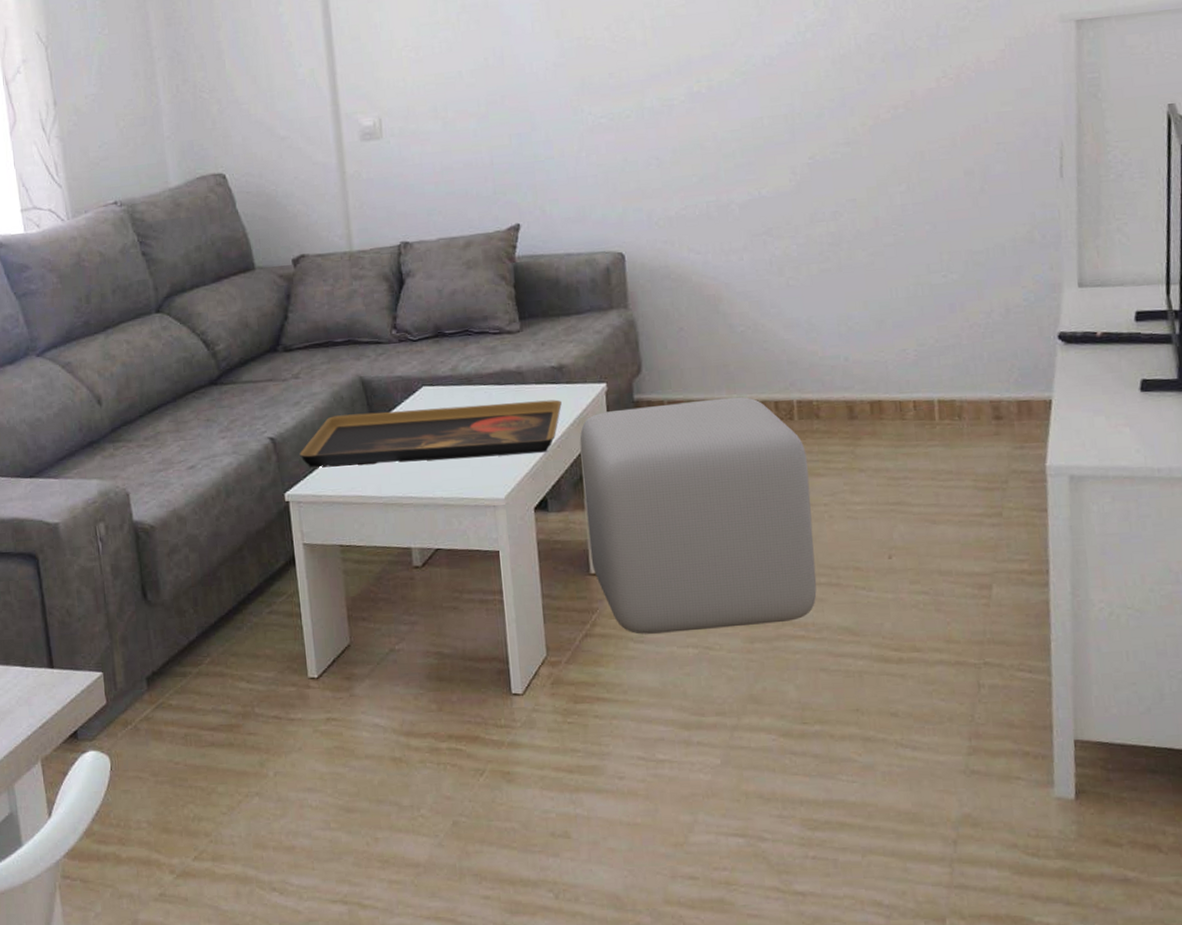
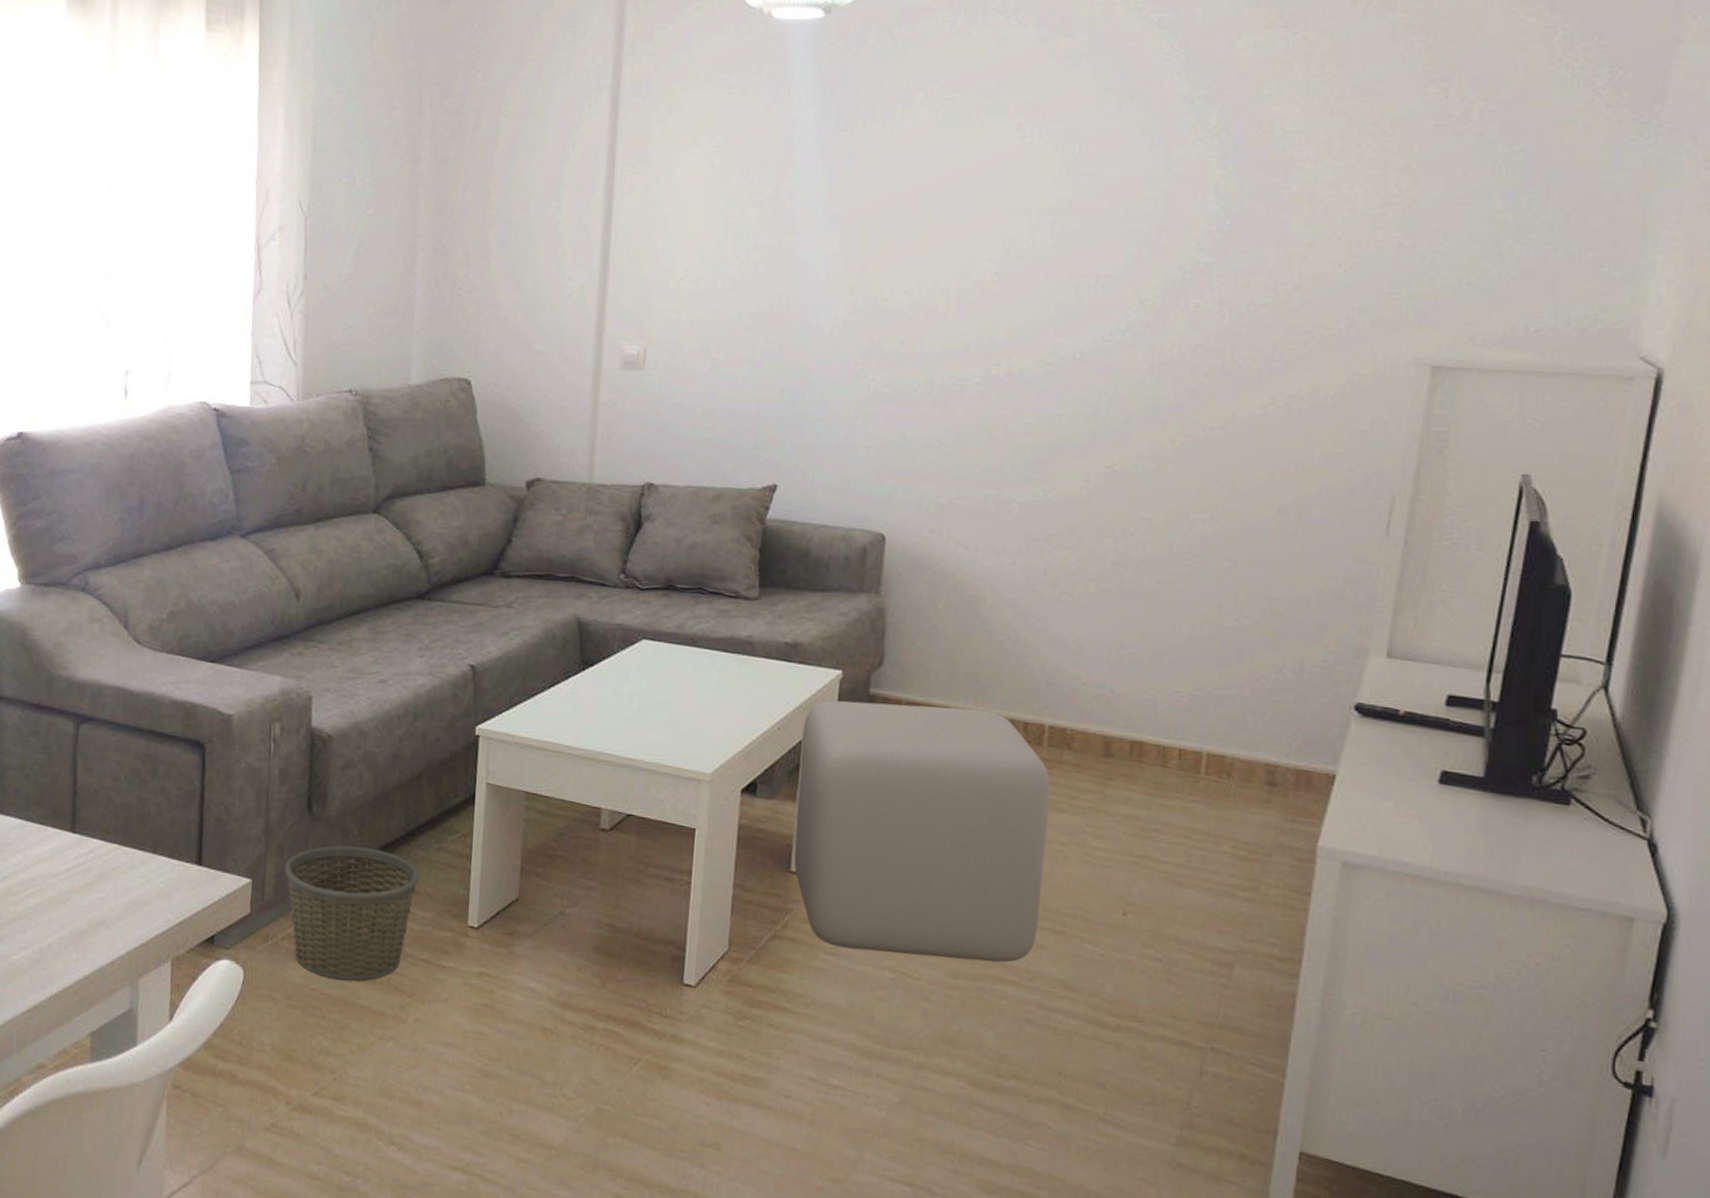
basket: none [130,622,257,750] -> present [284,845,419,981]
decorative tray: present [298,399,562,468] -> none [498,654,790,734]

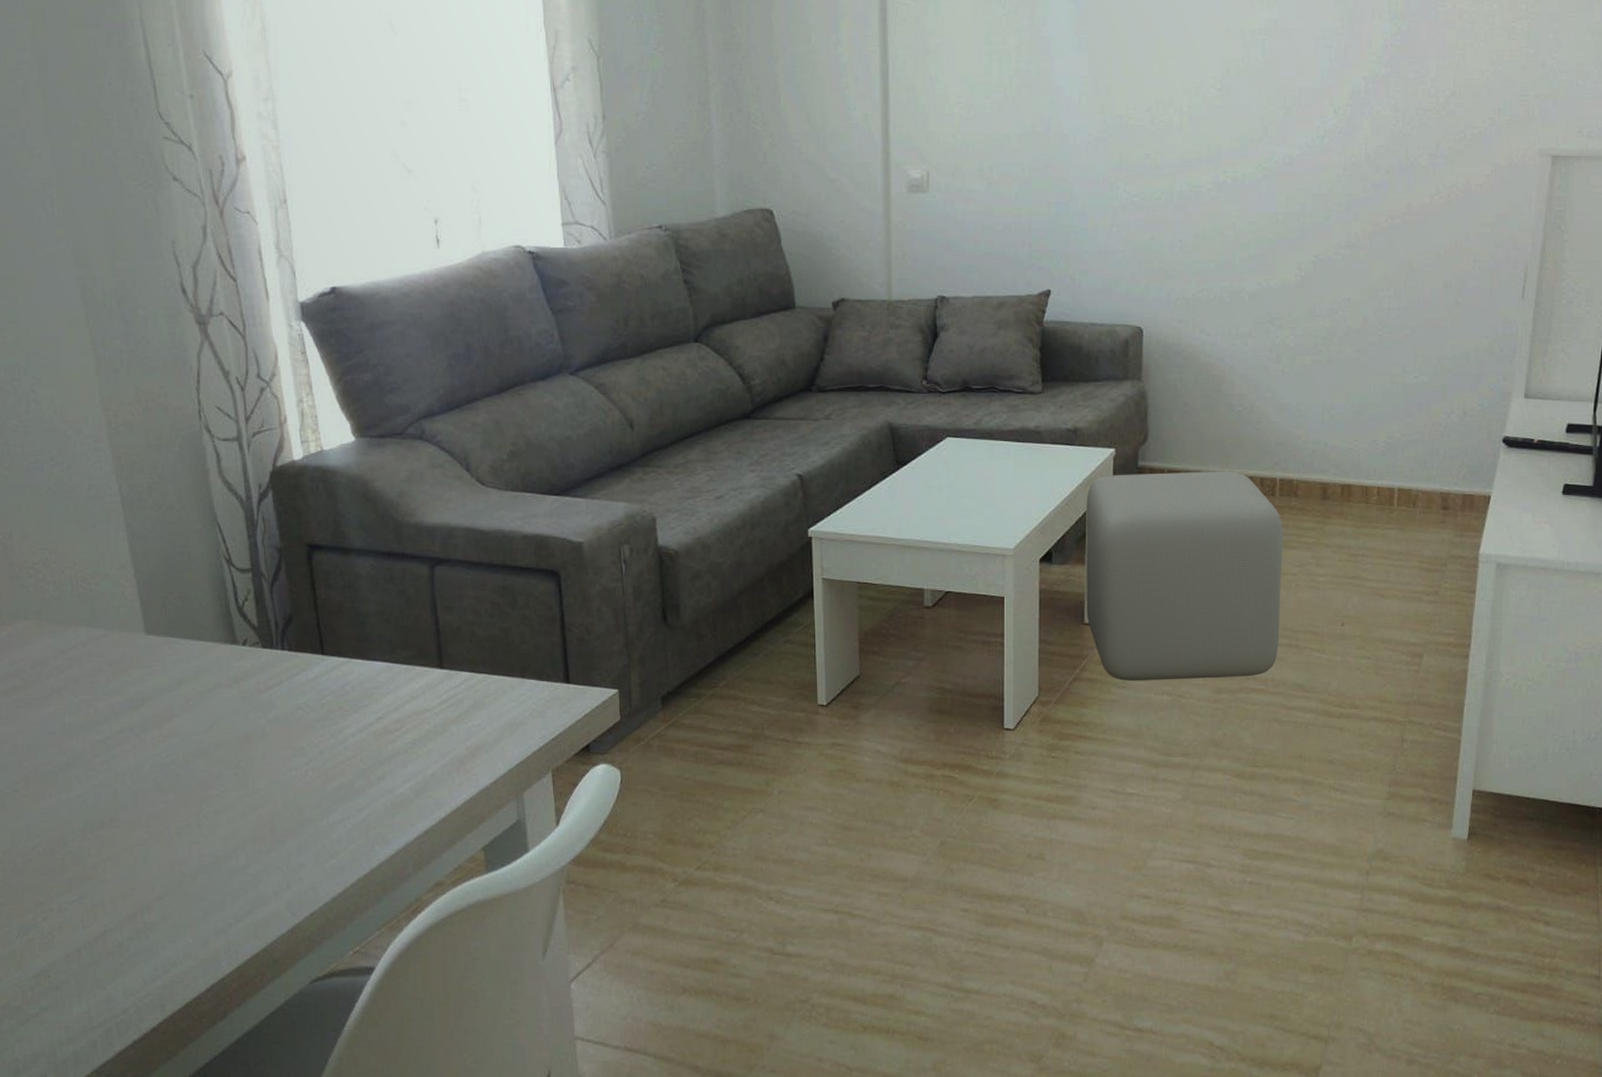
basket: present [284,845,419,981] -> none [647,647,771,767]

